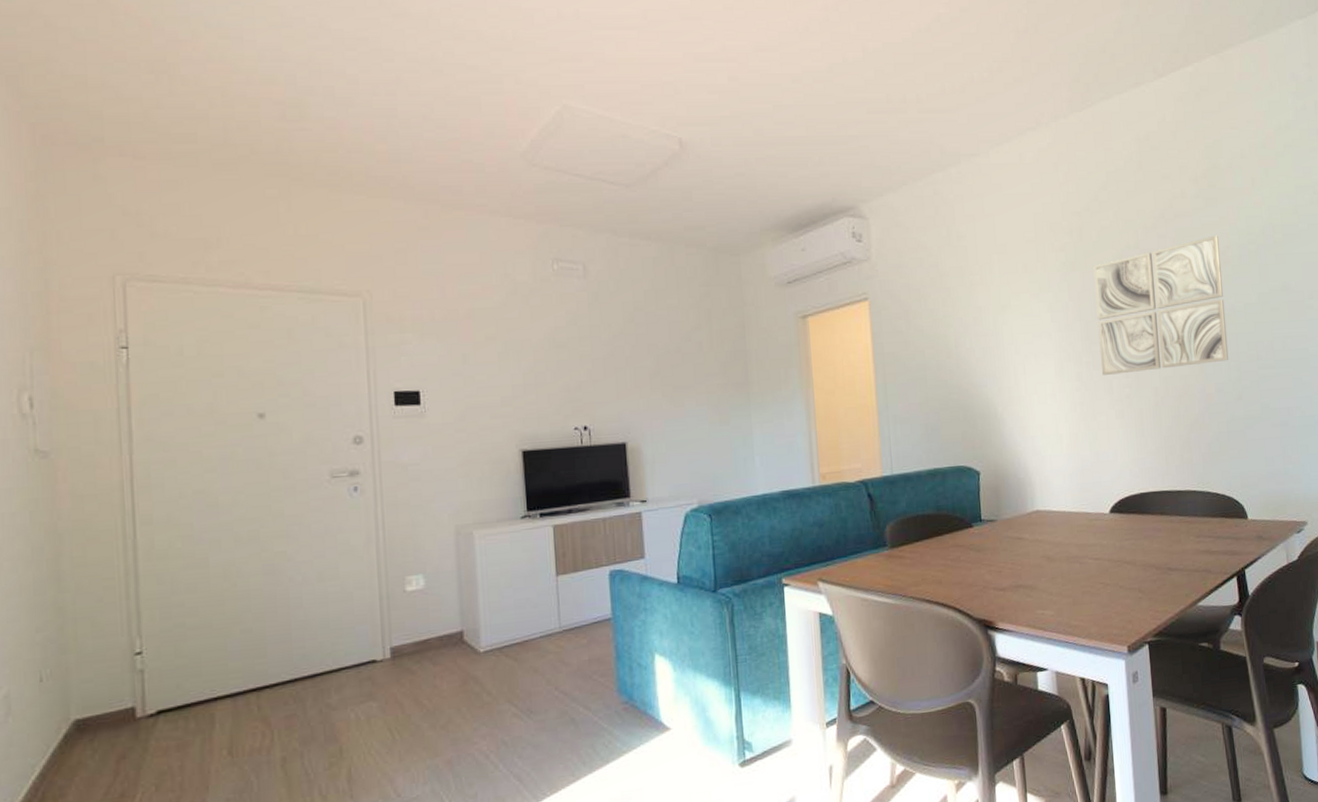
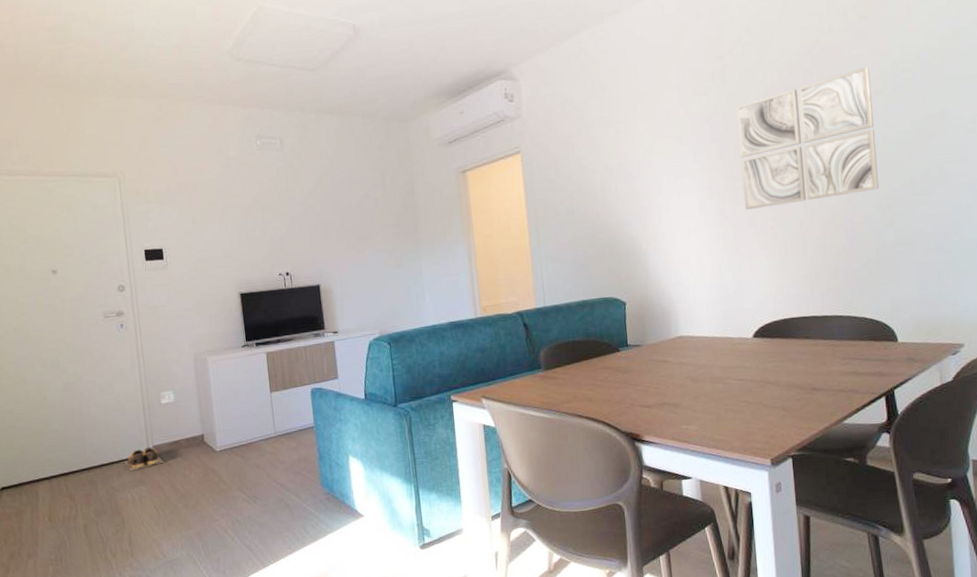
shoes: none [347,649,405,682] -> present [124,447,164,471]

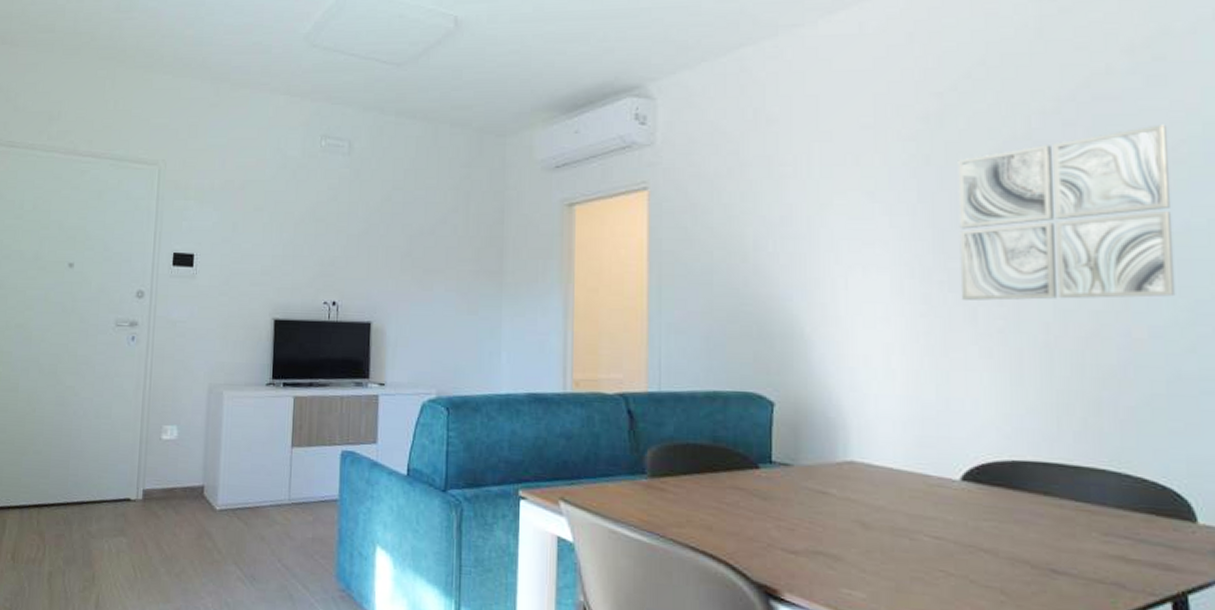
shoes: present [124,447,164,471] -> none [107,490,153,516]

